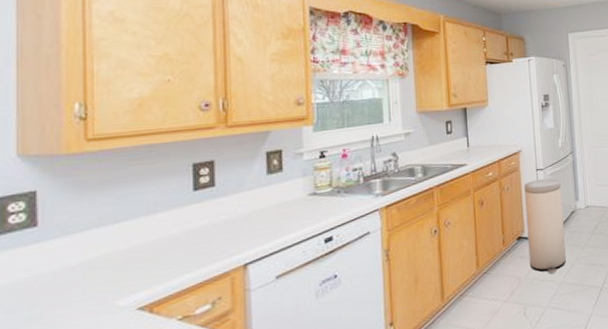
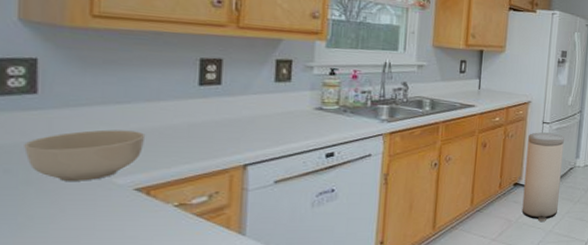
bowl: none [27,247,145,312] -> present [24,129,146,181]

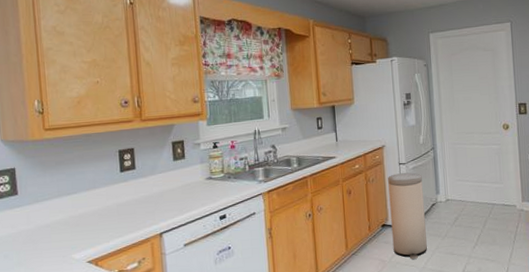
bowl: present [24,129,146,181] -> none [14,215,90,260]

